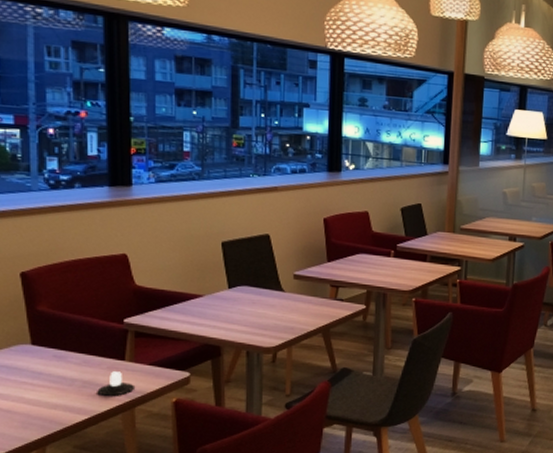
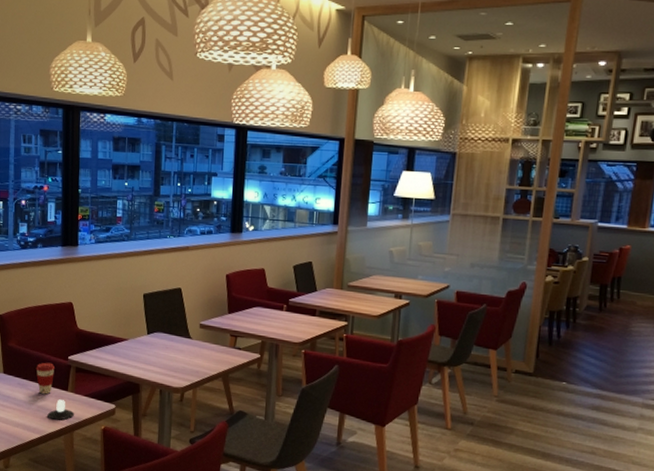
coffee cup: none [78,327,105,367] -> present [36,362,54,395]

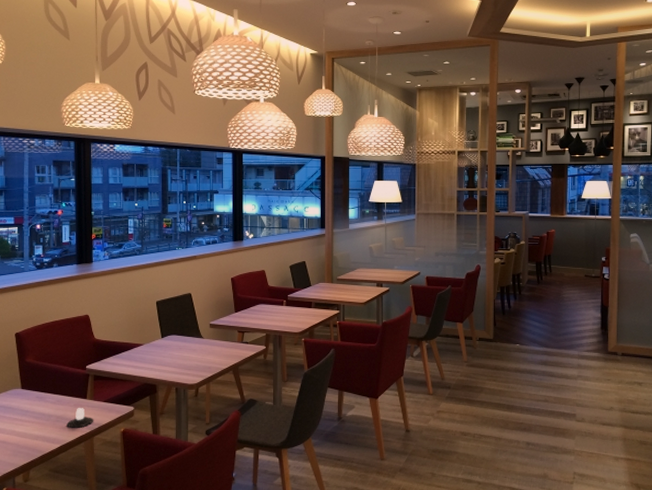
coffee cup: present [36,362,54,395] -> none [54,373,73,405]

